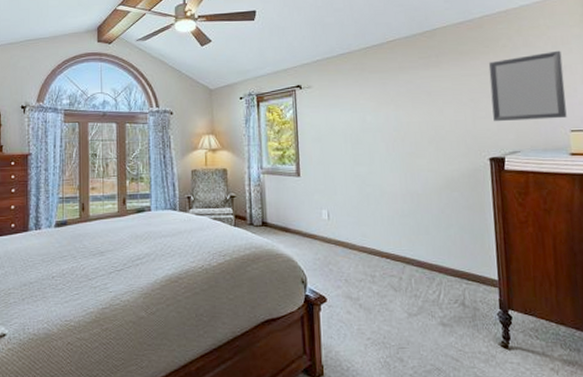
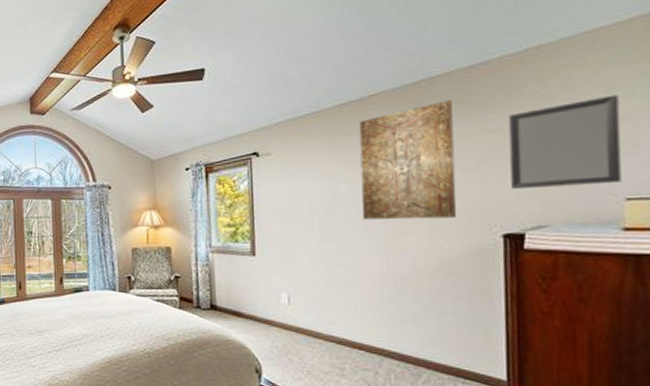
wall art: none [380,48,456,145] -> present [359,100,457,220]

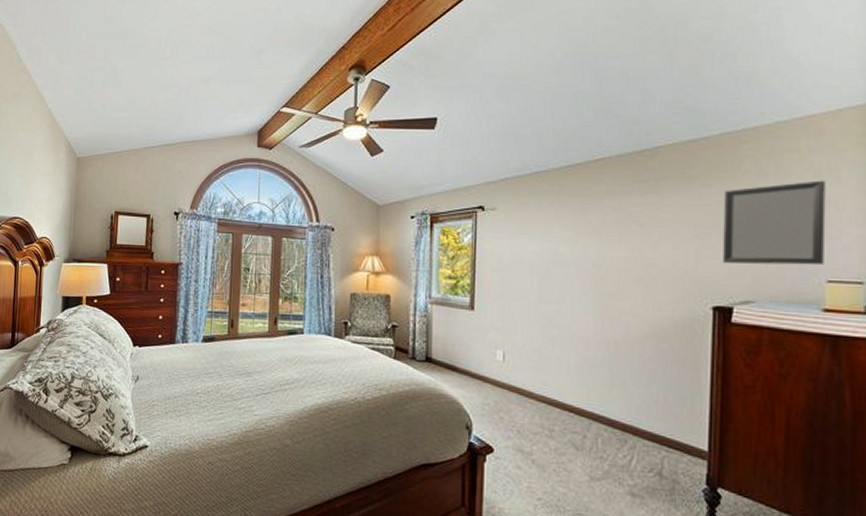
wall art: present [359,100,457,220] -> none [582,171,672,287]

